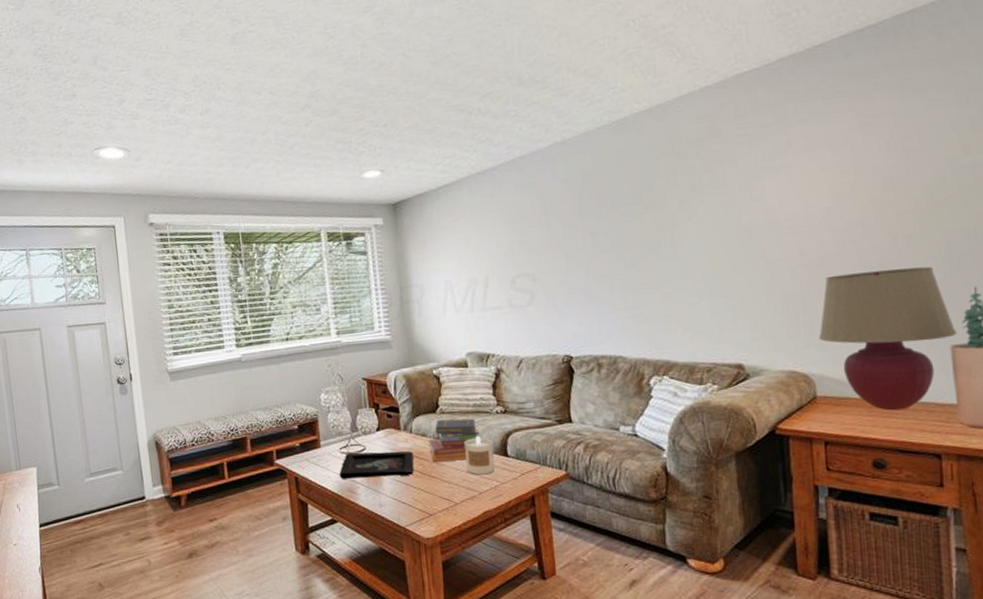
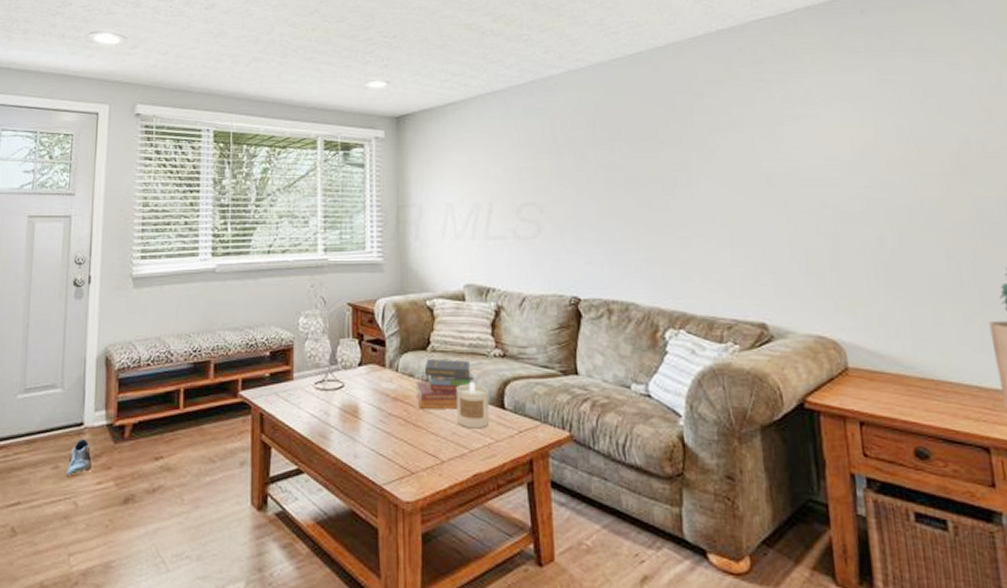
shoe: none [136,509,158,540] -> present [66,438,92,476]
decorative tray: present [339,451,414,479] -> none [311,389,398,422]
table lamp: present [818,266,957,411] -> none [847,233,995,392]

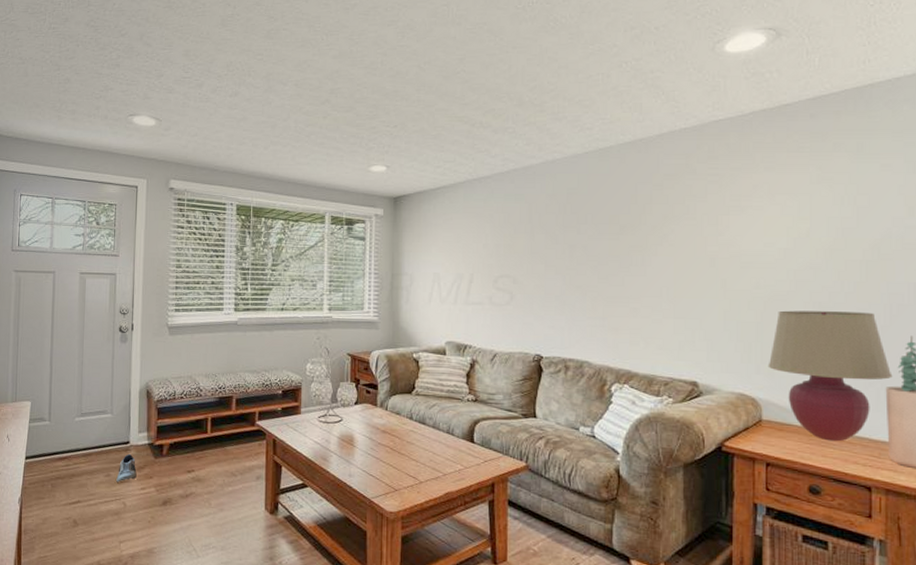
books: present [415,358,475,409] -> none [401,400,450,442]
candle: present [456,382,490,429] -> none [434,421,462,458]
table lamp: none [847,233,995,392] -> present [768,310,893,442]

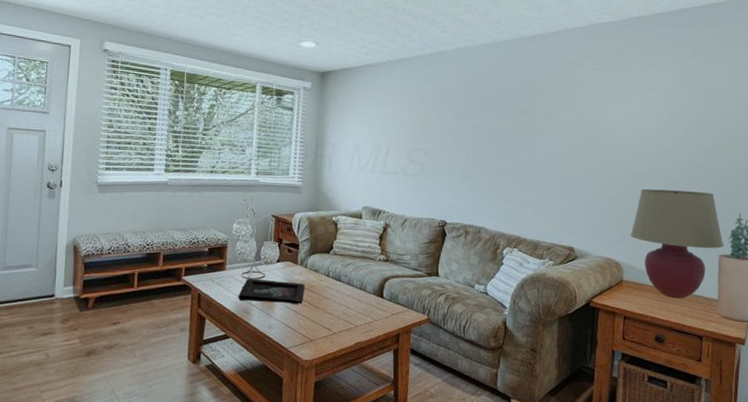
shoe: present [116,453,137,482] -> none [40,306,61,334]
decorative tray: none [315,422,386,450] -> present [238,278,305,304]

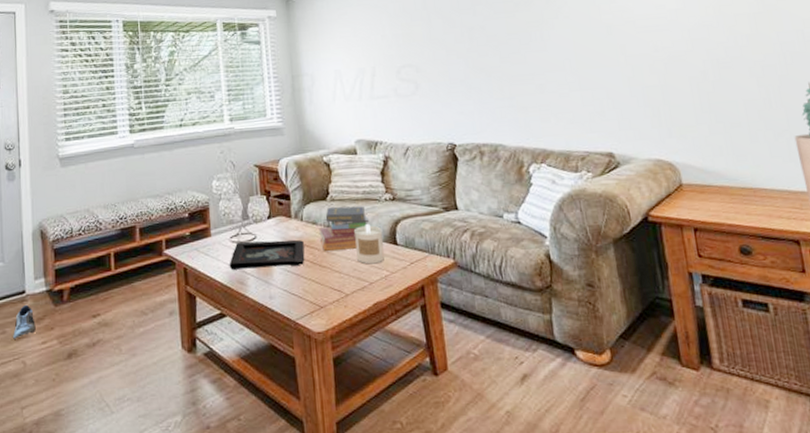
shoe: none [40,306,61,334] -> present [13,304,36,339]
books: none [319,259,364,297] -> present [318,206,370,251]
candle: none [348,278,373,311] -> present [354,224,384,265]
table lamp: present [630,189,724,299] -> none [678,63,799,198]

